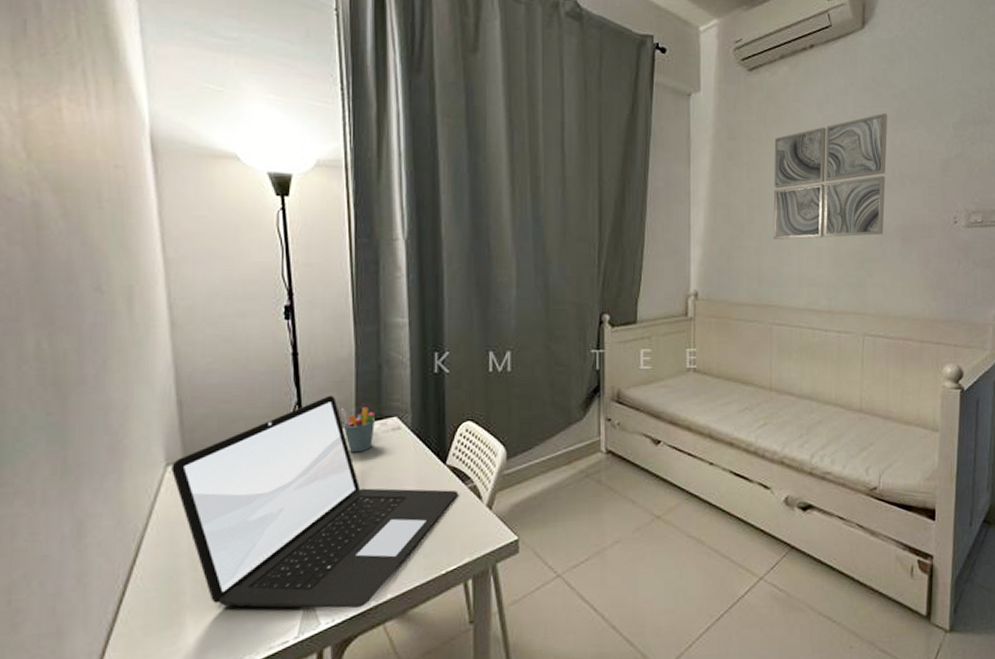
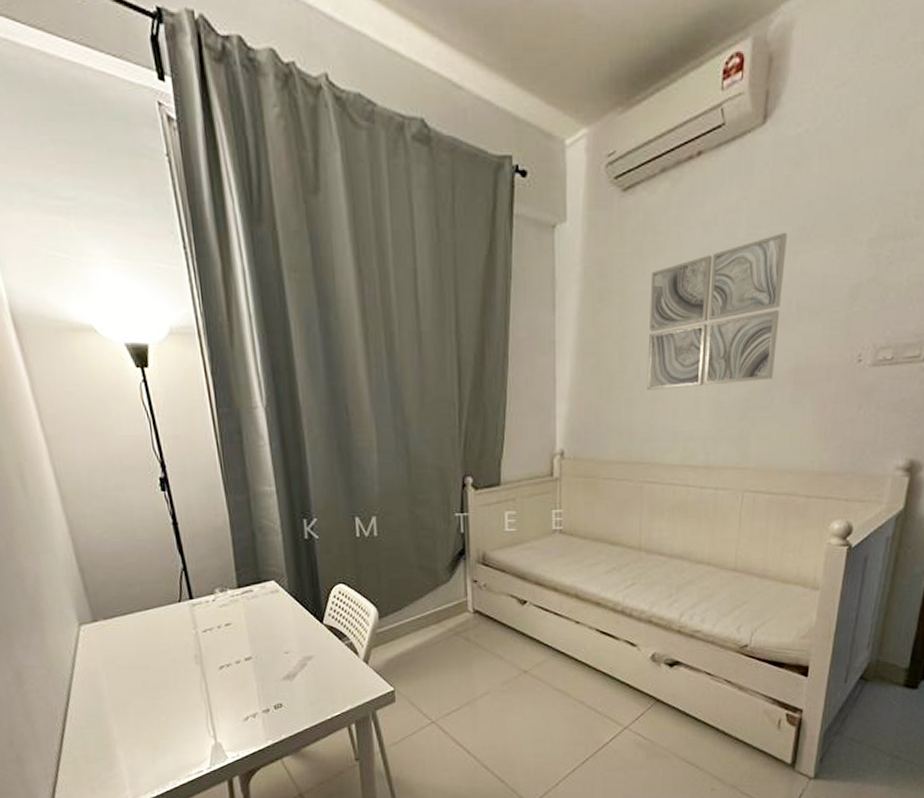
laptop: present [171,395,459,609] -> none [83,562,337,746]
pen holder: present [341,406,375,453] -> none [223,571,255,614]

